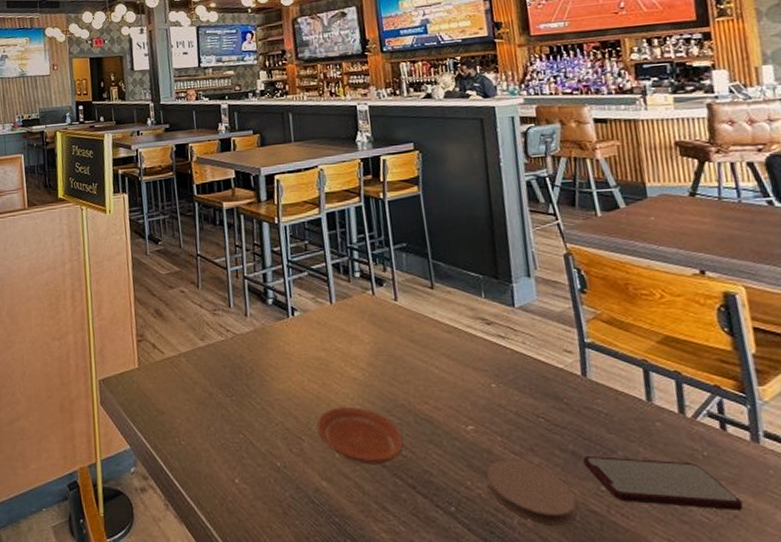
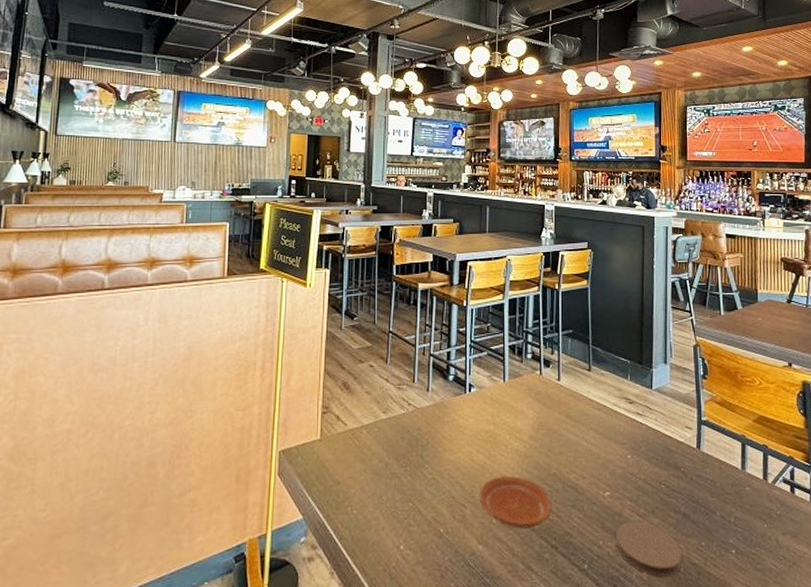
smartphone: present [583,456,743,510] -> none [691,516,800,559]

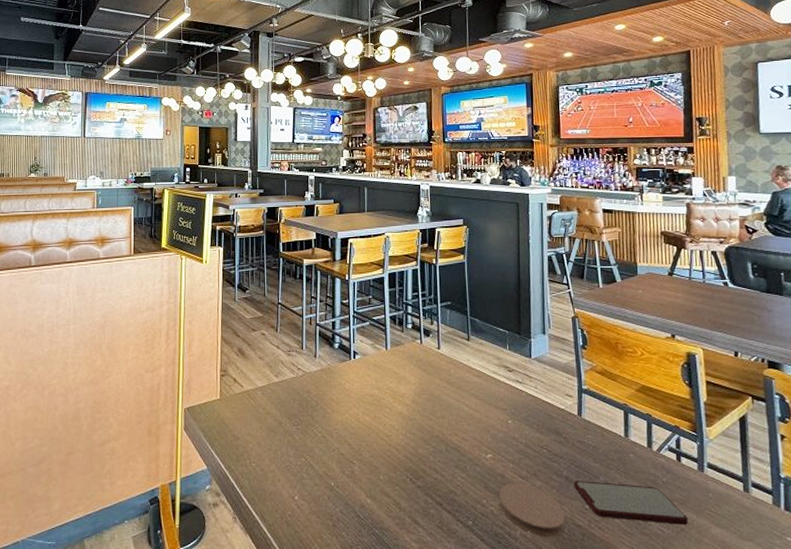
plate: present [479,476,551,529] -> none [366,437,435,485]
smartphone: none [691,516,800,559] -> present [574,481,688,525]

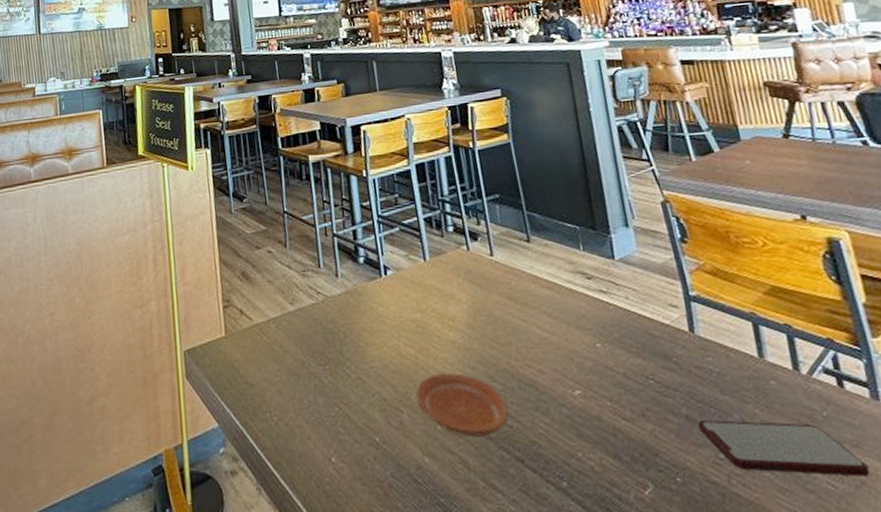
plate: none [366,437,435,485] -> present [415,373,509,437]
coaster: present [499,483,566,537] -> none [598,427,697,500]

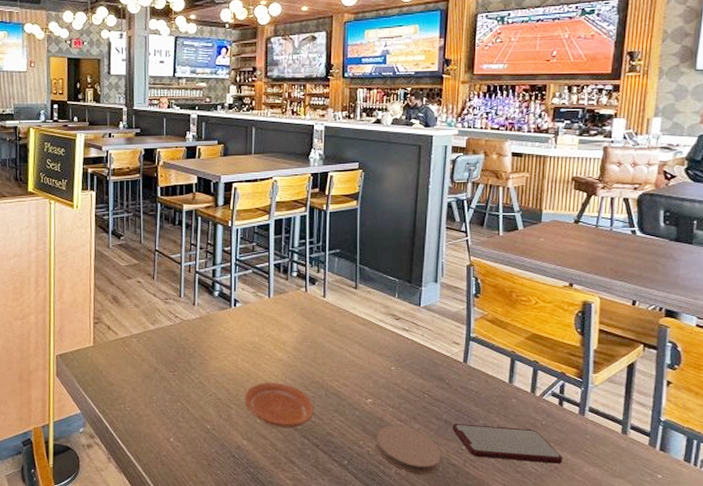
coaster: none [598,427,697,500] -> present [376,426,442,474]

